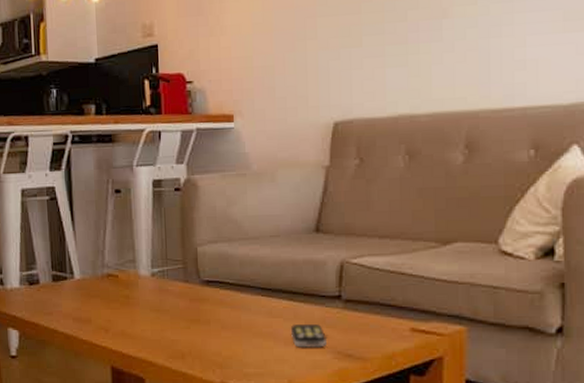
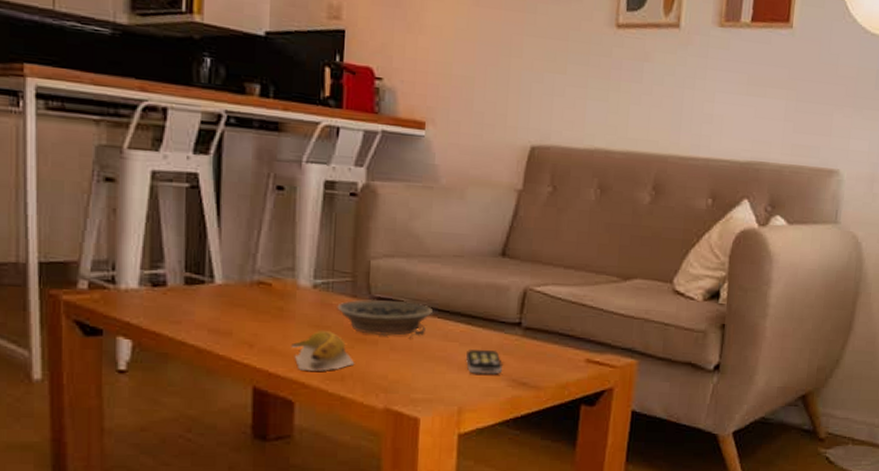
banana: none [138,314,192,350] -> present [291,331,355,371]
bowl: none [173,282,256,316] -> present [337,299,432,337]

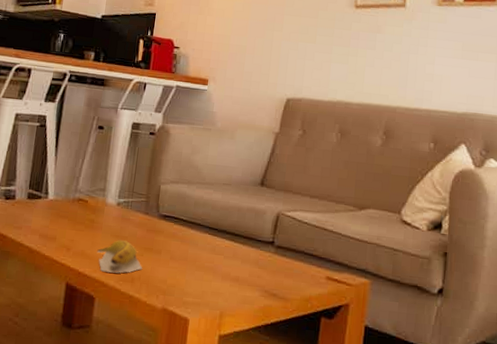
bowl: present [337,299,432,337] -> none [133,216,205,249]
remote control: present [465,348,504,375] -> none [228,261,258,285]

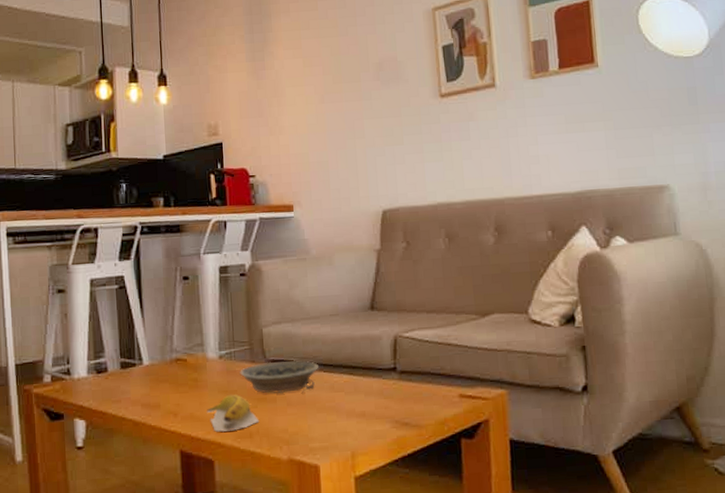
bowl: none [133,216,205,249] -> present [240,360,319,394]

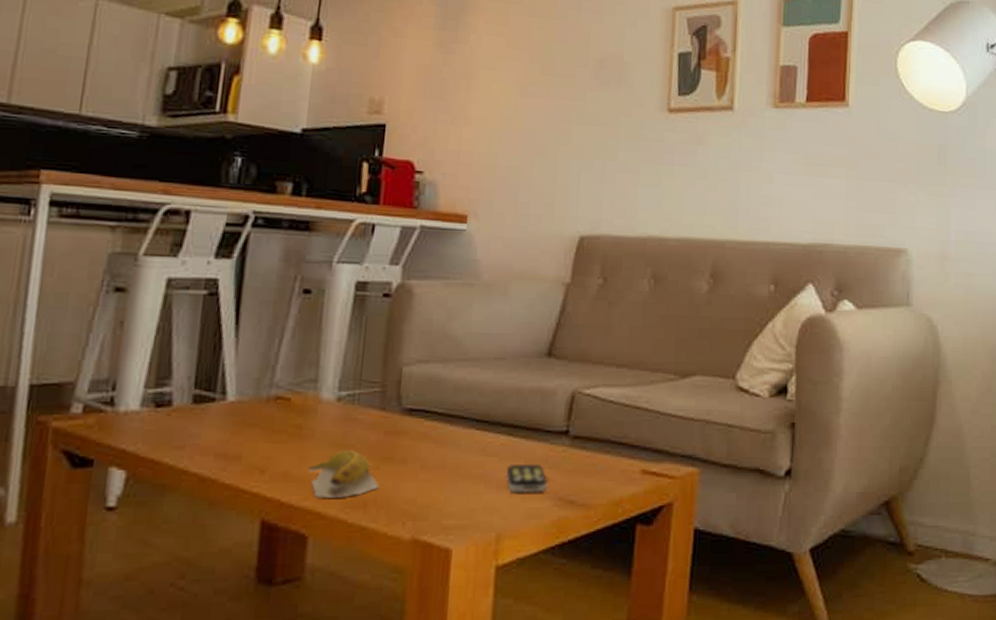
bowl: present [240,360,319,394] -> none [362,410,470,454]
remote control: none [351,395,386,420] -> present [505,463,549,493]

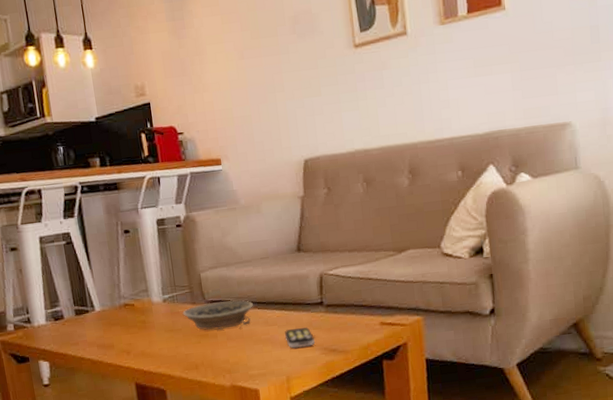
banana: present [308,450,380,498] -> none [156,332,204,366]
bowl: none [362,410,470,454] -> present [183,300,253,331]

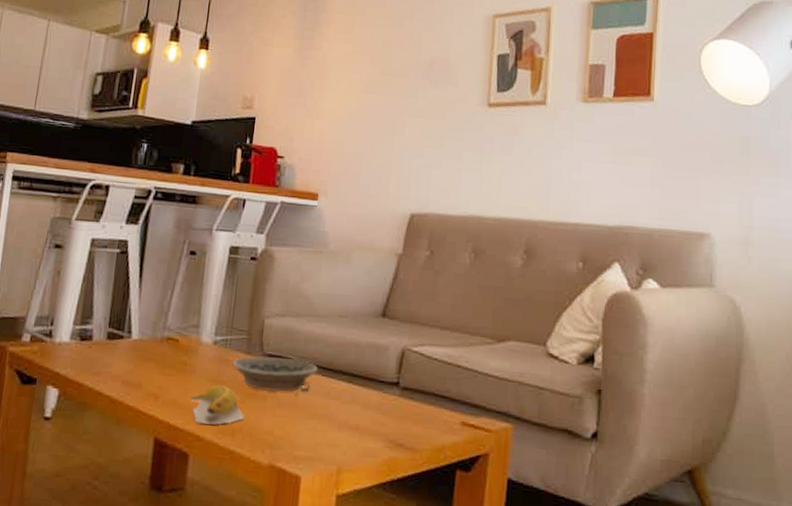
banana: none [156,332,204,366] -> present [190,385,245,425]
remote control: present [284,326,315,349] -> none [346,407,382,435]

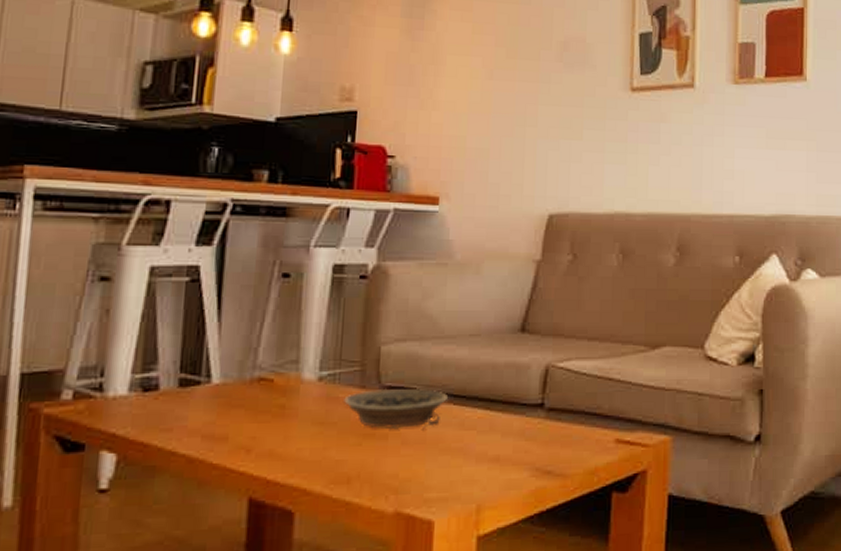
banana: present [190,385,245,425] -> none [293,428,363,475]

